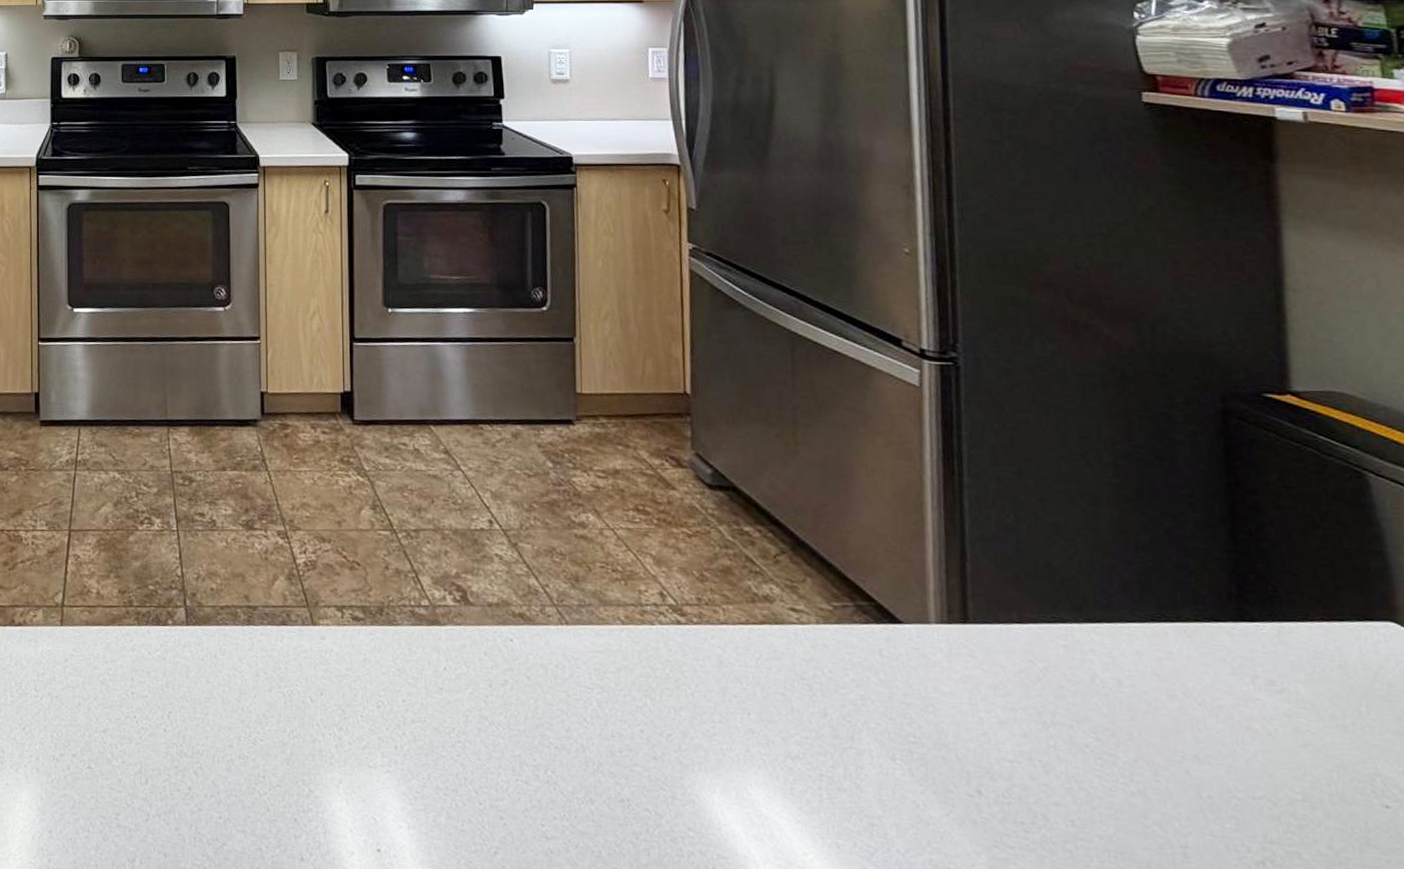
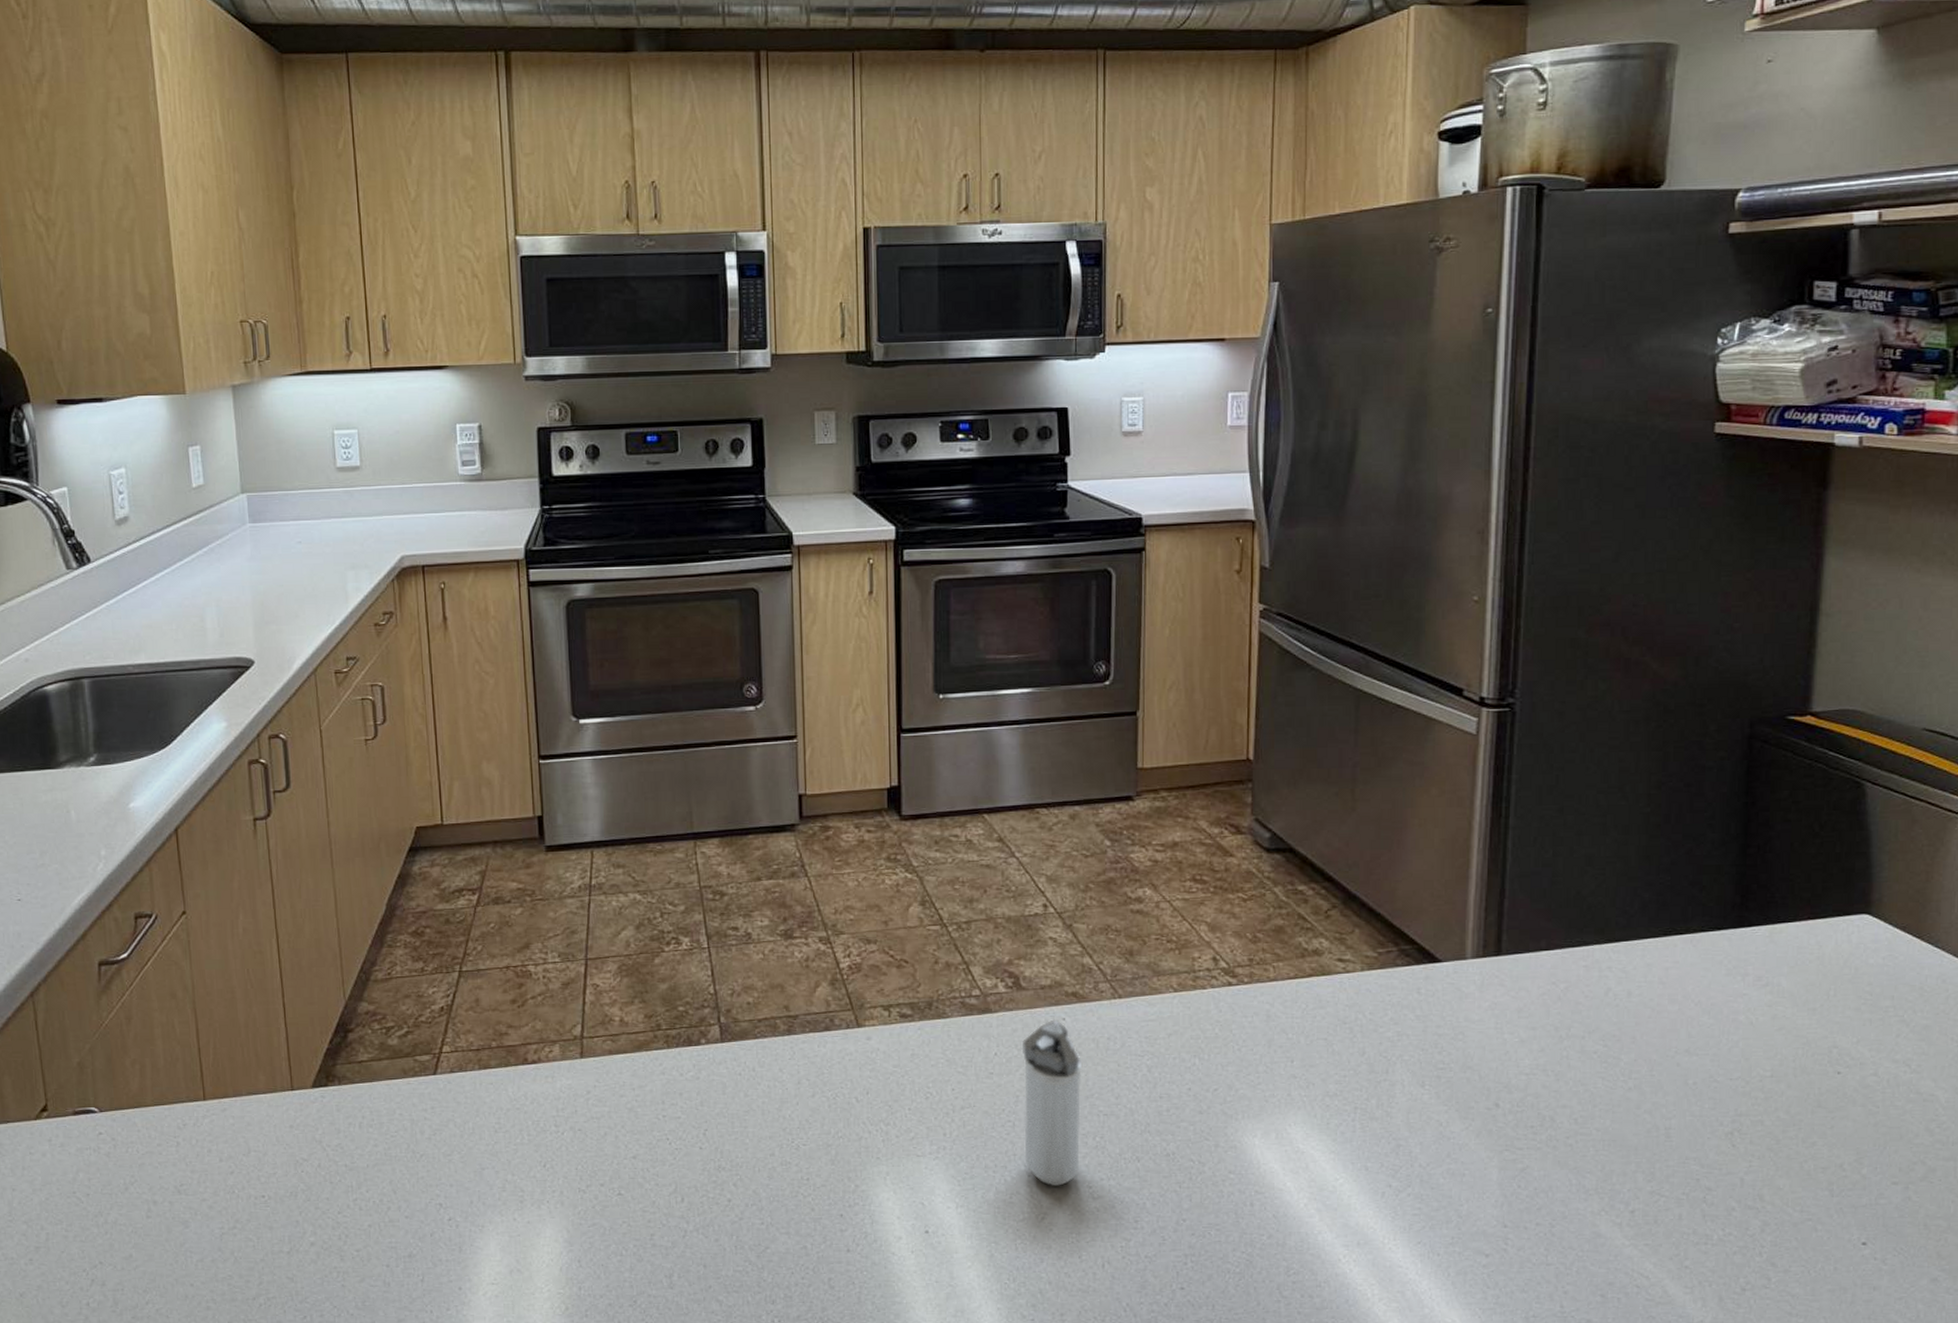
shaker: none [470,639,532,820] -> present [1021,1019,1083,1186]

